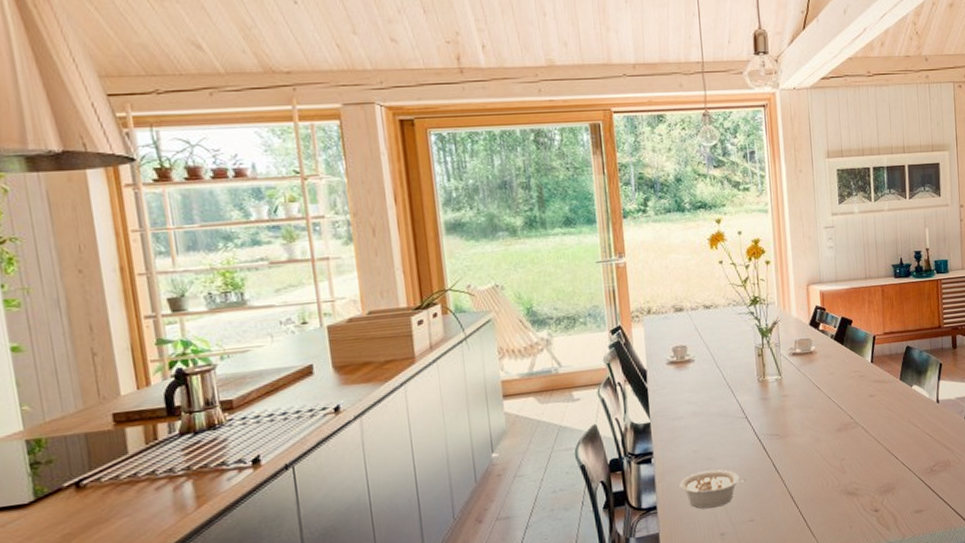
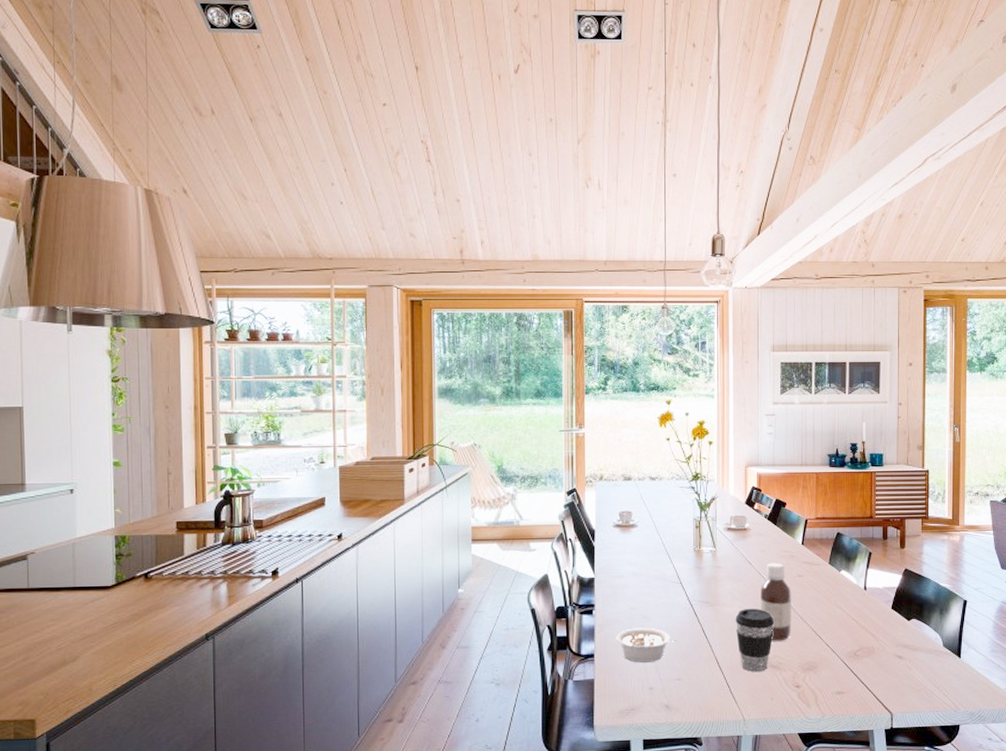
coffee cup: none [807,435,849,502] -> present [735,608,775,673]
bottle: none [831,384,866,467] -> present [760,562,791,641]

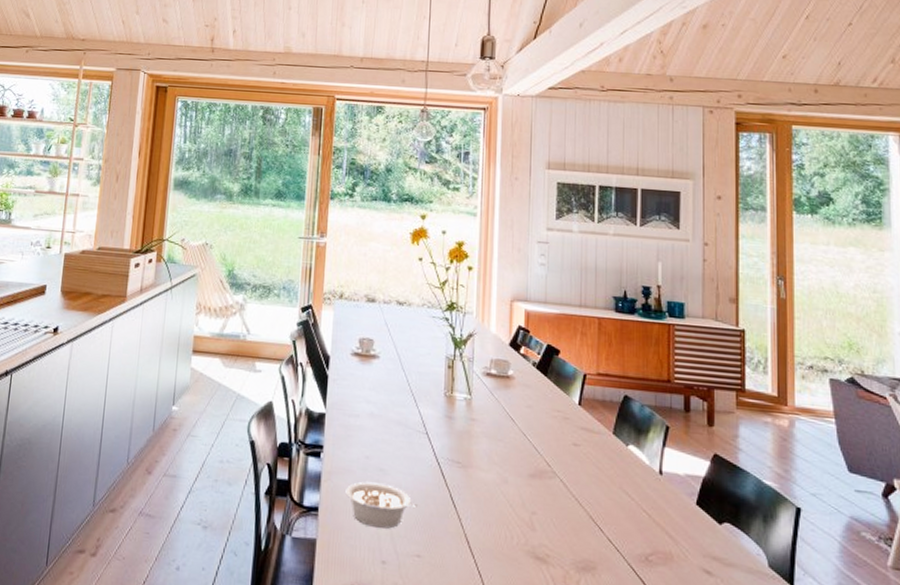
coffee cup: present [735,608,775,673] -> none [491,477,542,564]
bottle: present [760,562,791,641] -> none [523,422,564,526]

